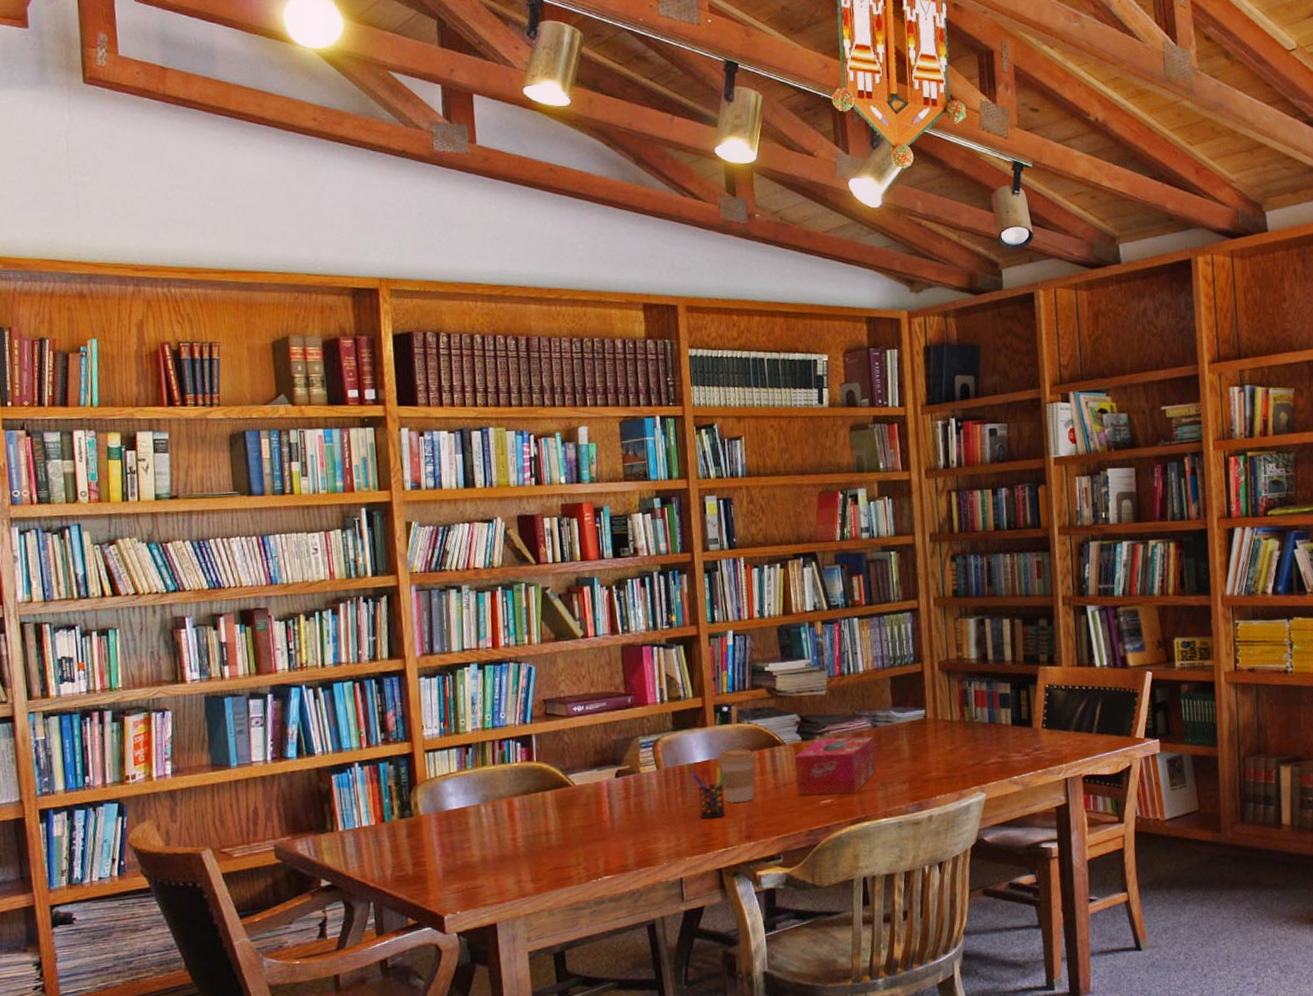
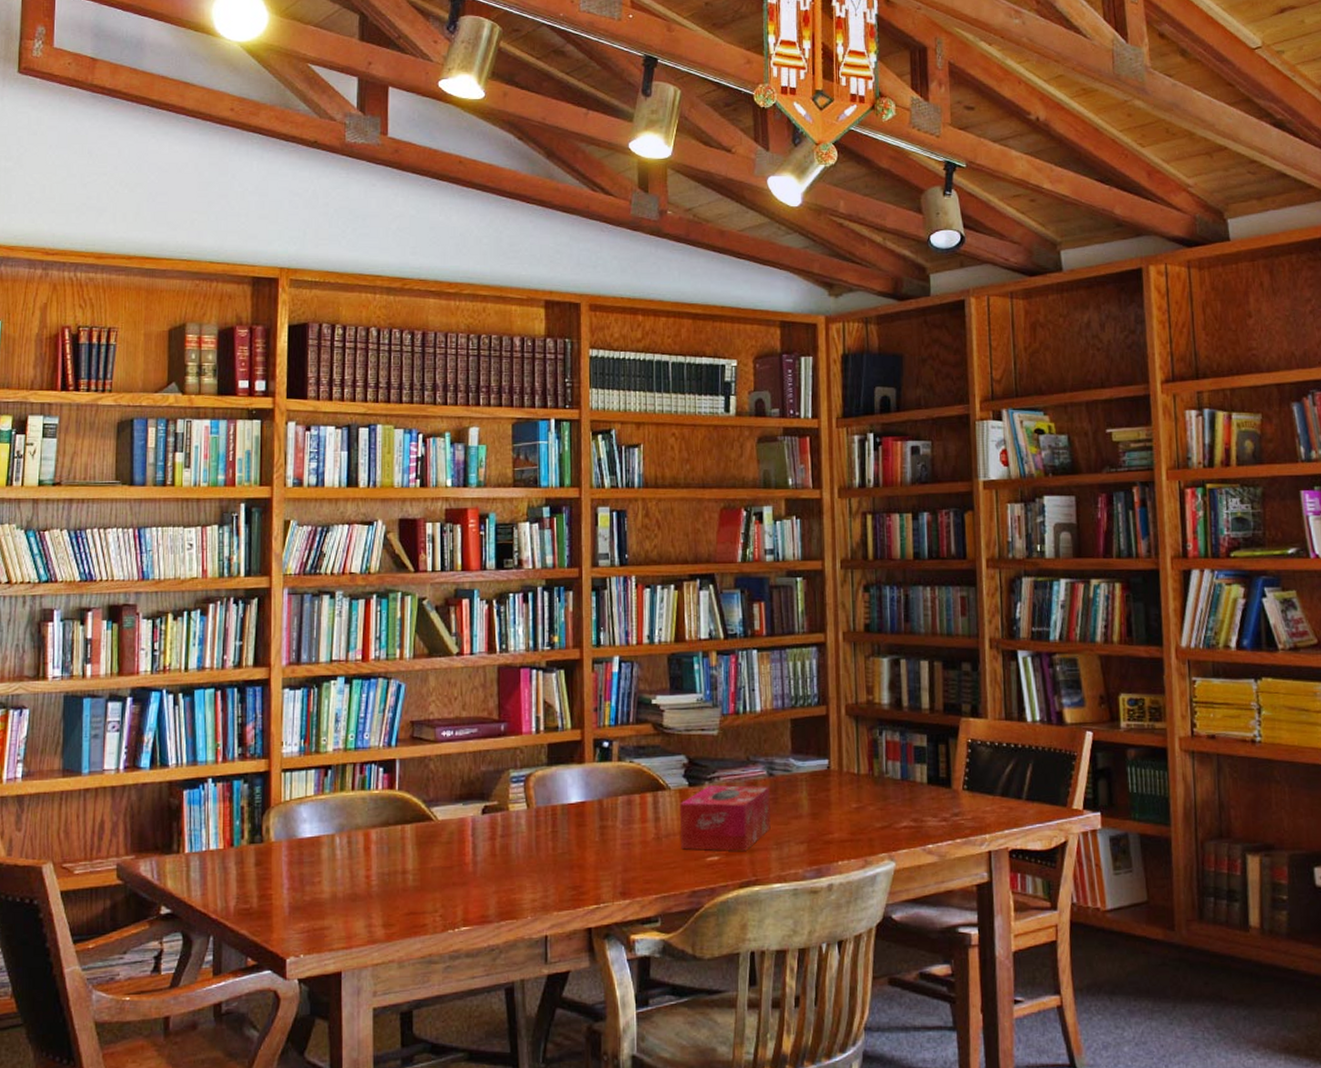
pen holder: present [692,766,728,819] -> none [565,808,604,869]
coffee cup: present [718,747,755,803] -> none [595,789,636,852]

